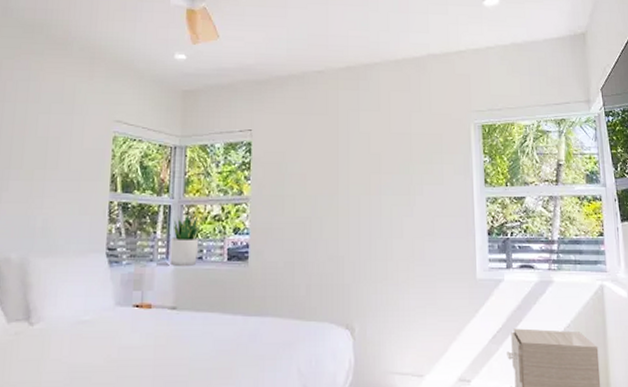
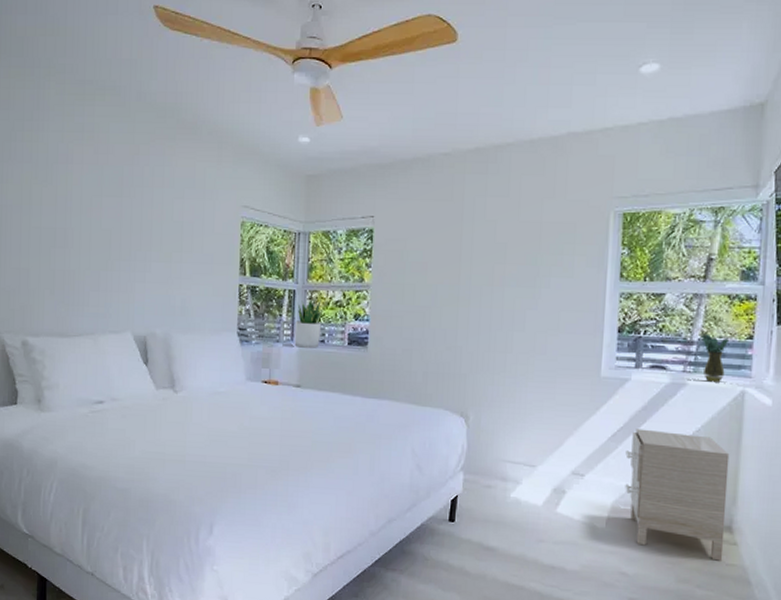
vase: none [559,231,584,278] -> present [700,332,730,382]

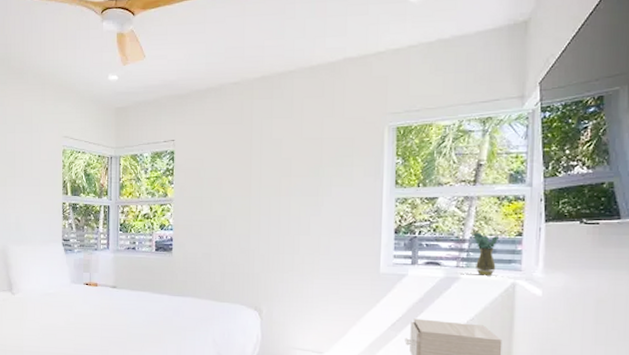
planter: present [294,298,322,349] -> none [110,212,133,256]

